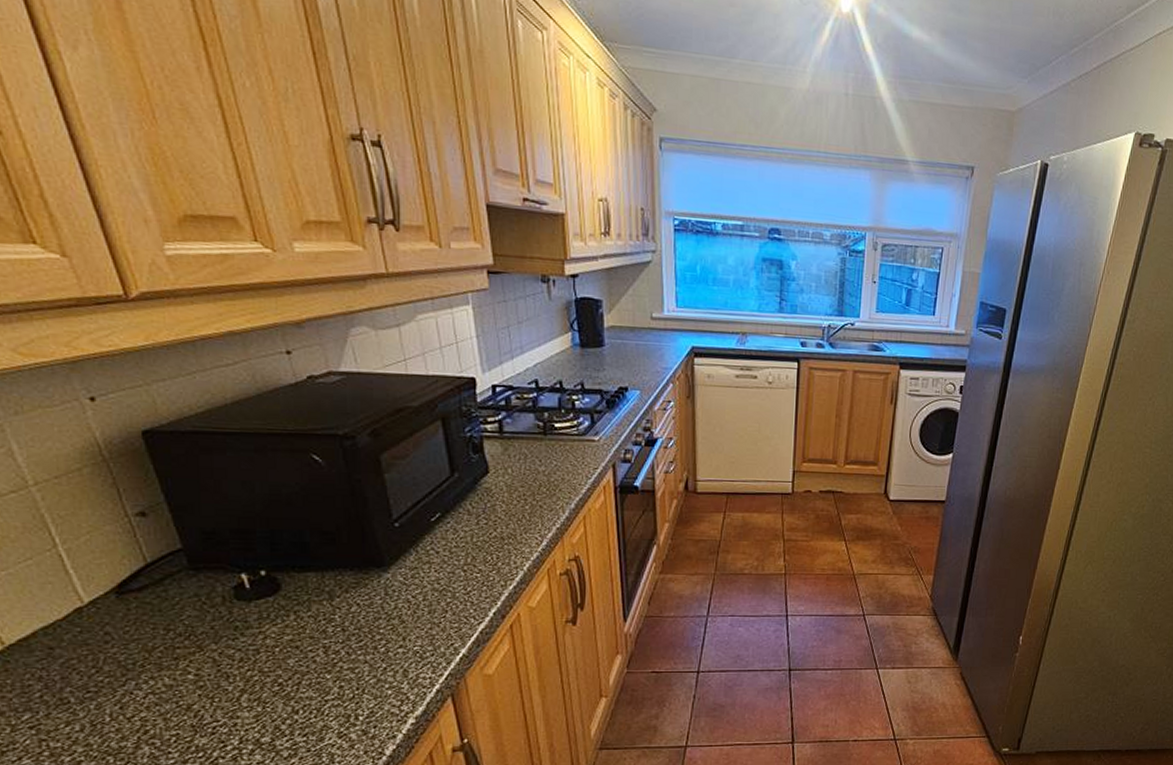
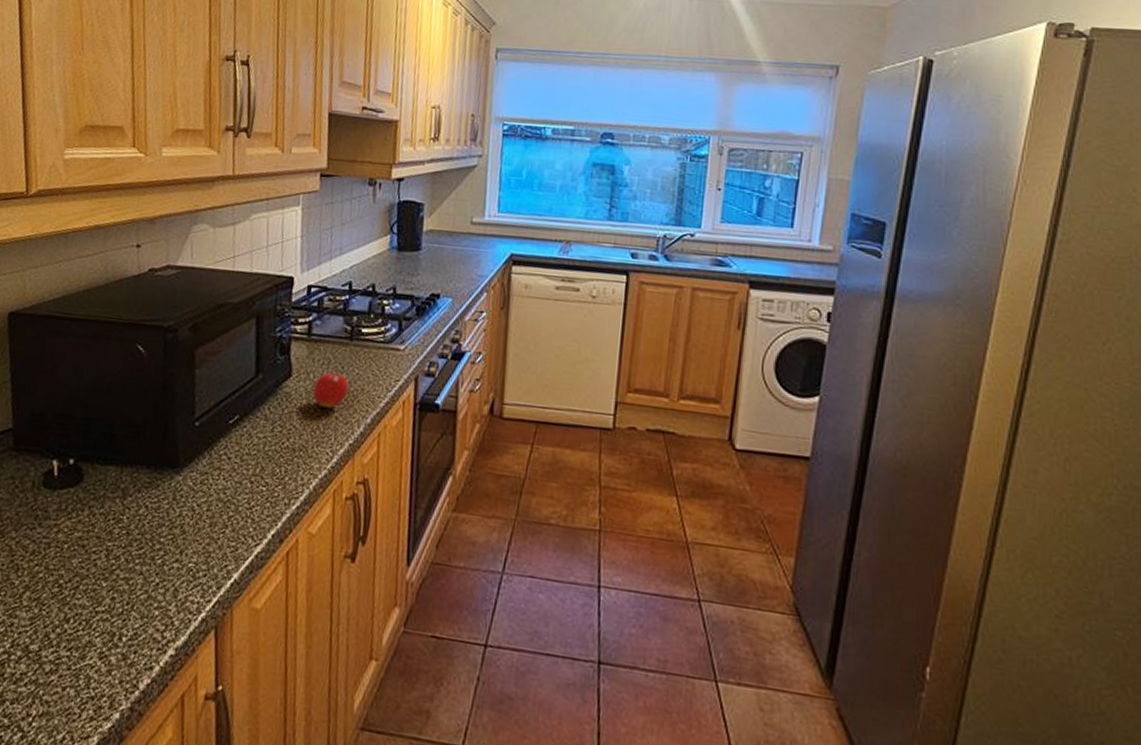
fruit: none [514,463,549,498] -> present [313,369,349,408]

